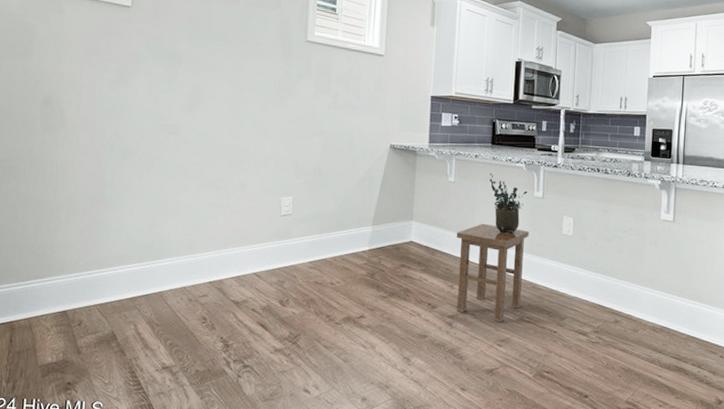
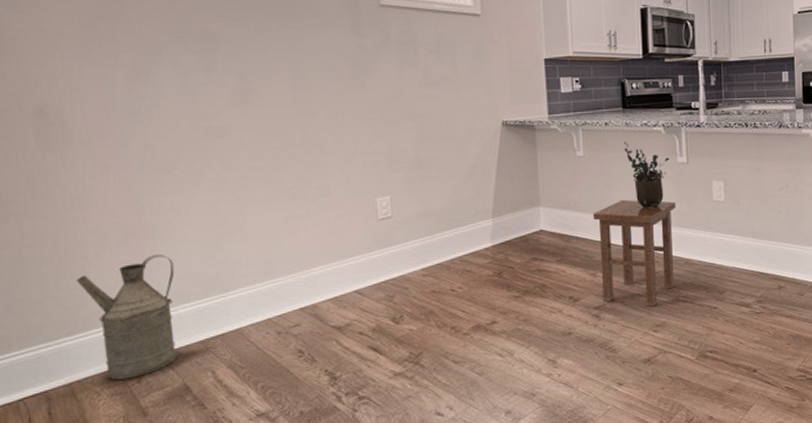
watering can: none [49,222,121,321] -> present [76,254,177,380]

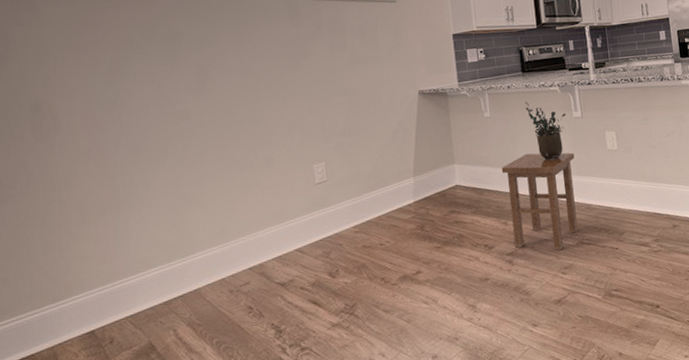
watering can: present [76,254,177,380] -> none [61,225,144,342]

